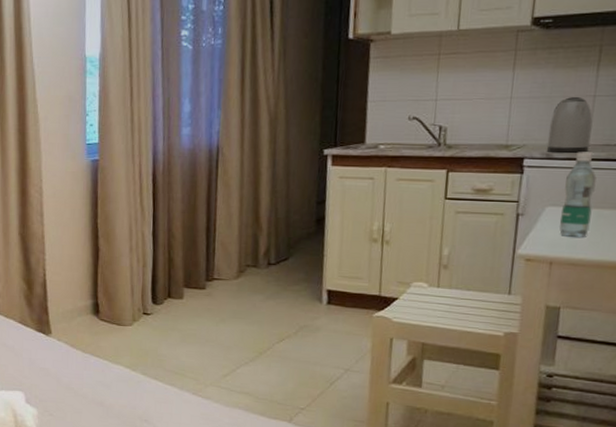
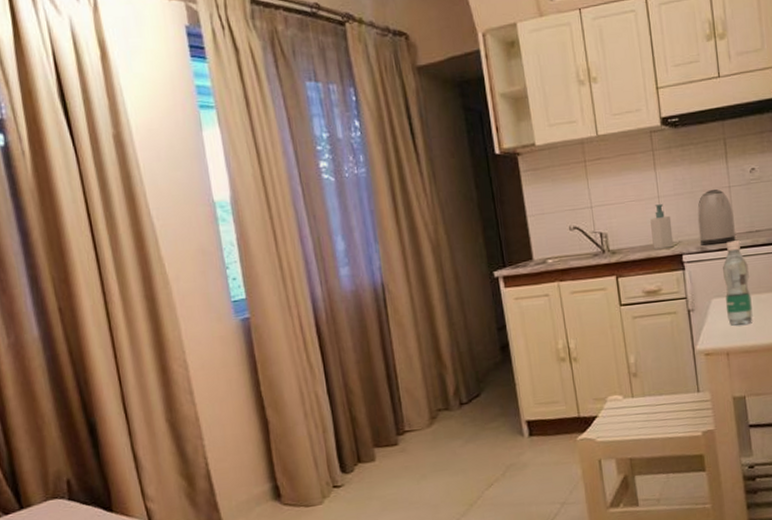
soap bottle: none [493,105,521,151] -> present [650,204,674,251]

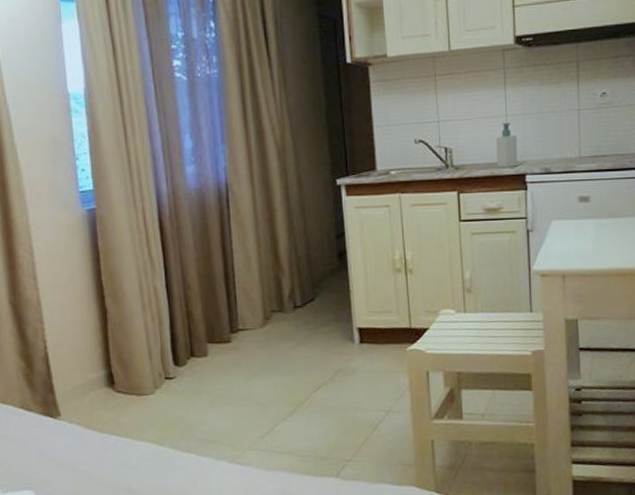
kettle: present [697,189,736,246] -> none [544,112,581,167]
bottle: present [723,240,753,326] -> none [565,164,592,249]

